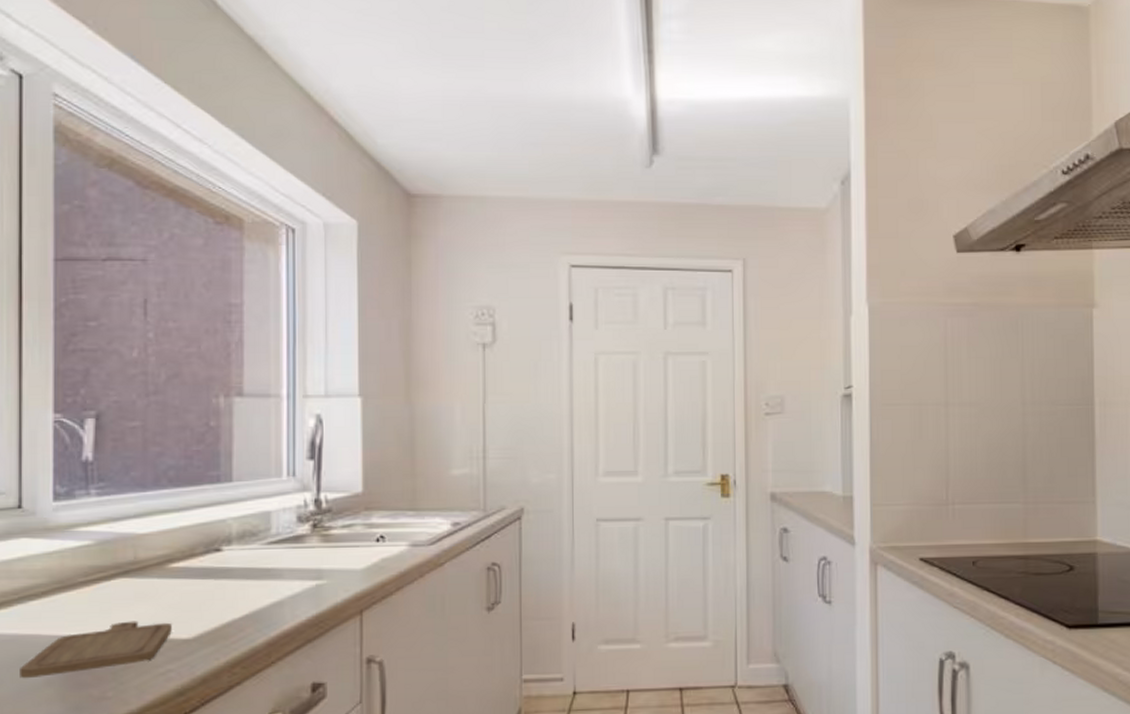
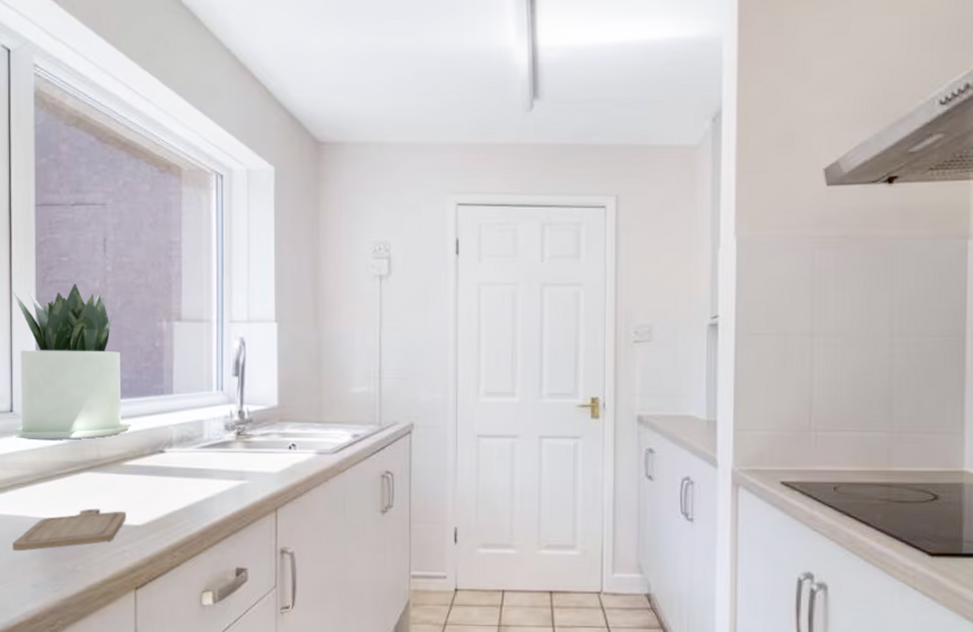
planter: none [16,353,179,541] -> present [9,284,132,440]

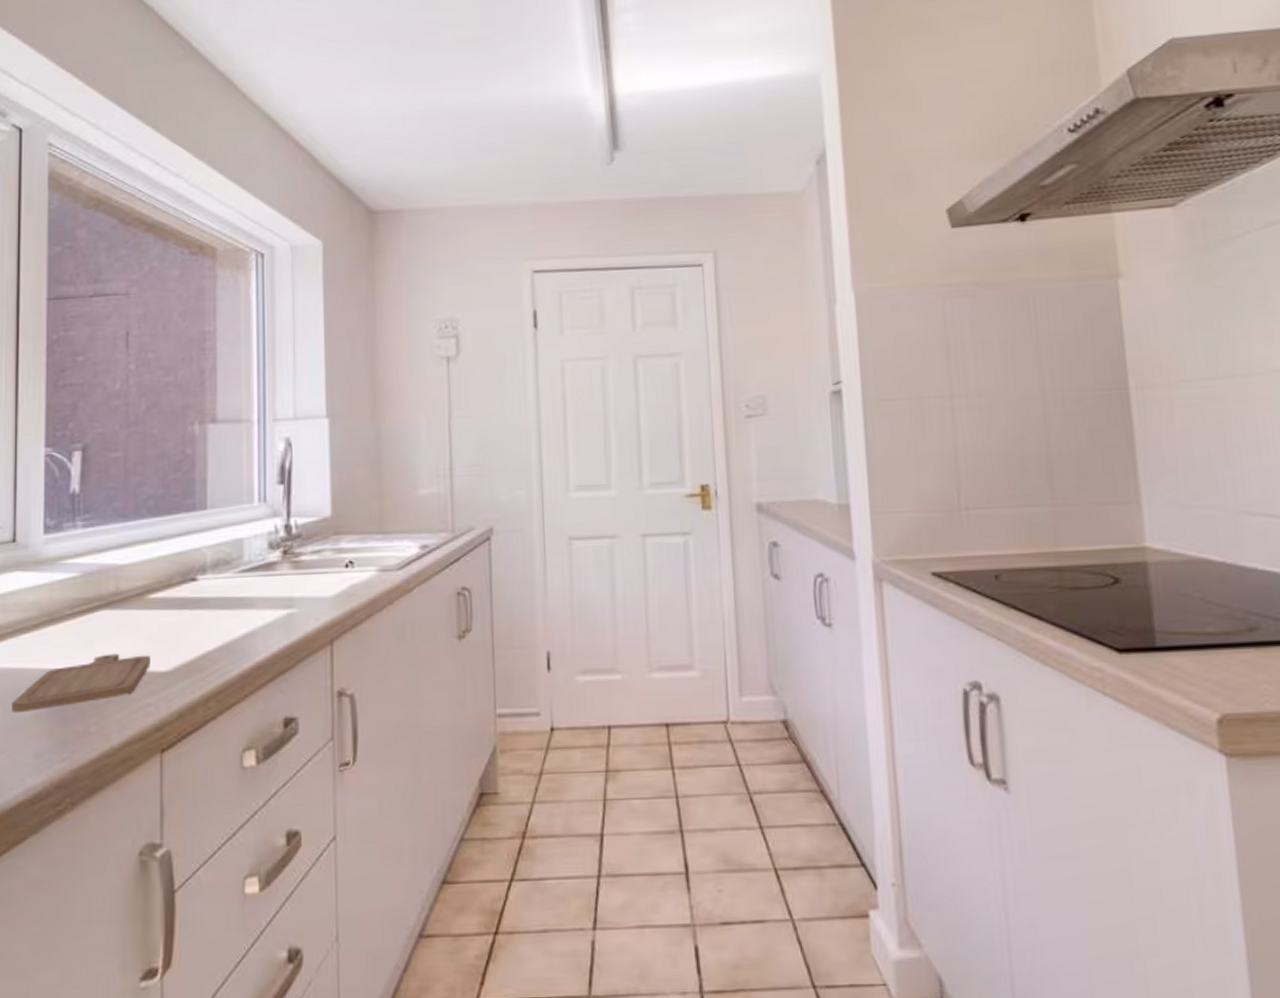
planter: present [9,284,132,440] -> none [10,386,158,574]

